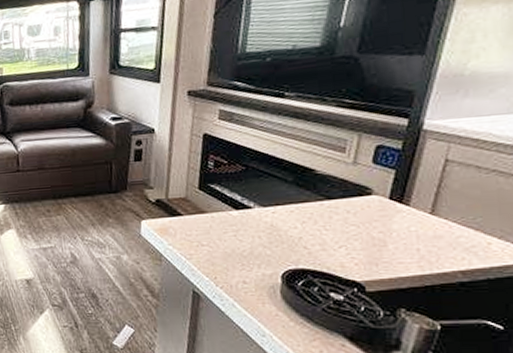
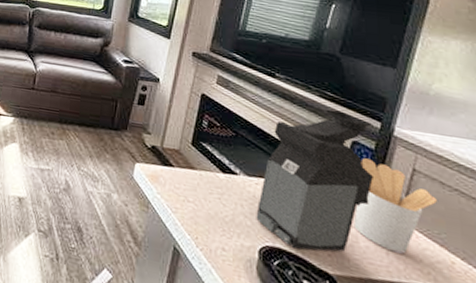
coffee maker: none [275,116,401,267] -> present [256,109,374,252]
utensil holder: none [380,160,472,247] -> present [353,158,437,254]

